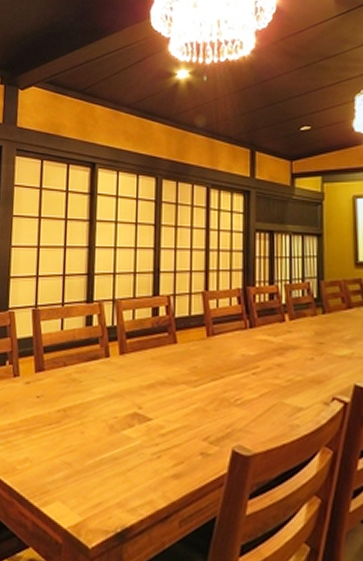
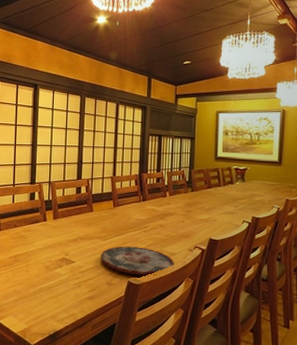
plate: none [190,395,302,443] -> present [100,246,174,276]

